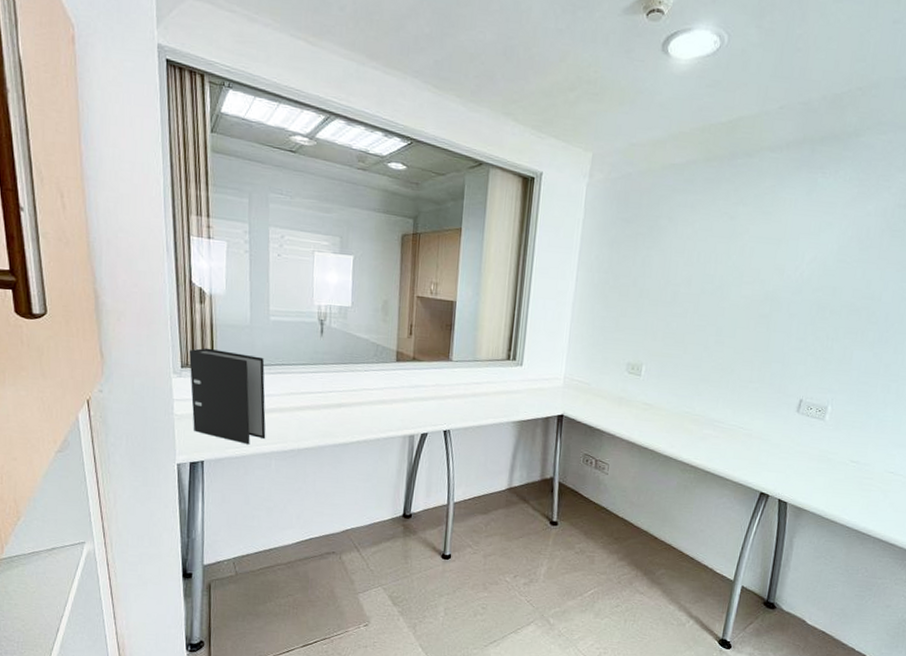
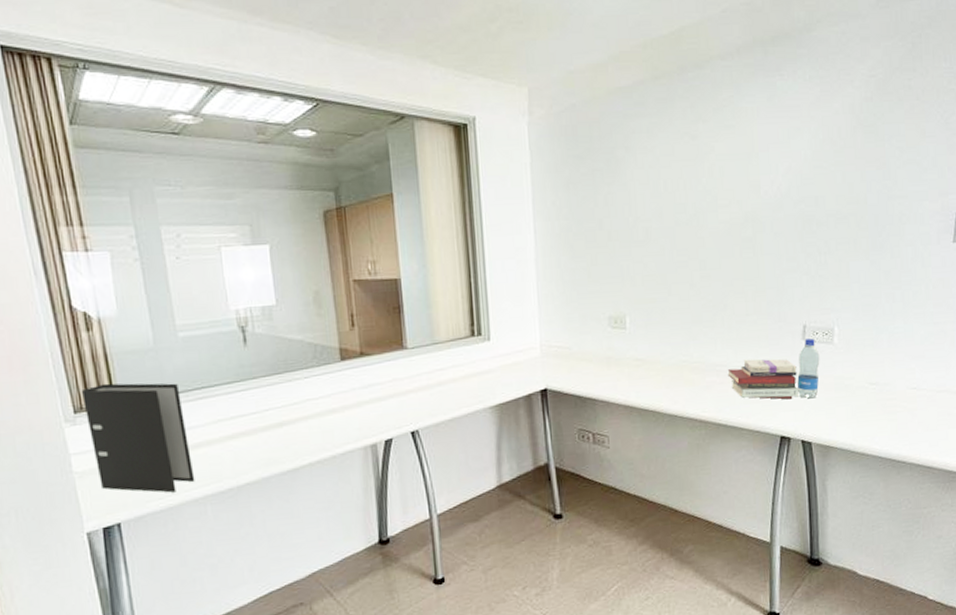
books: none [723,420,787,462] -> present [727,359,799,400]
bottle: none [783,412,810,465] -> present [797,338,820,399]

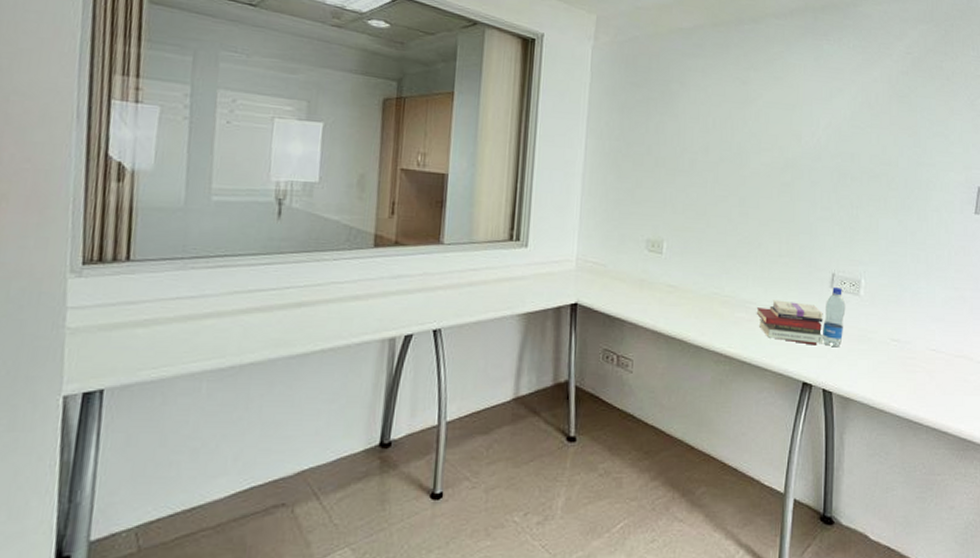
binder: present [82,383,195,493] -> none [91,237,201,363]

